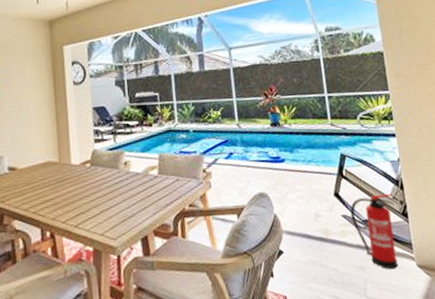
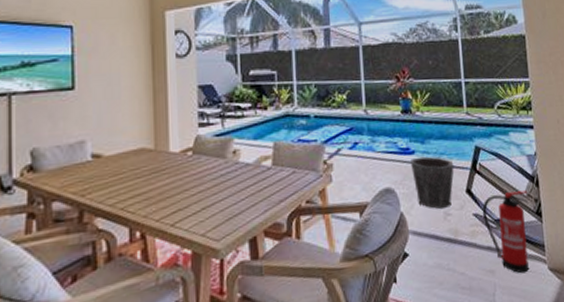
waste bin: none [281,164,322,212] -> present [411,156,454,210]

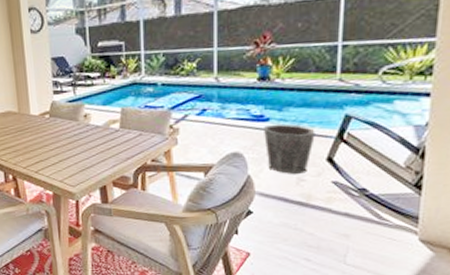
fire extinguisher: present [482,190,529,274] -> none [343,162,408,241]

